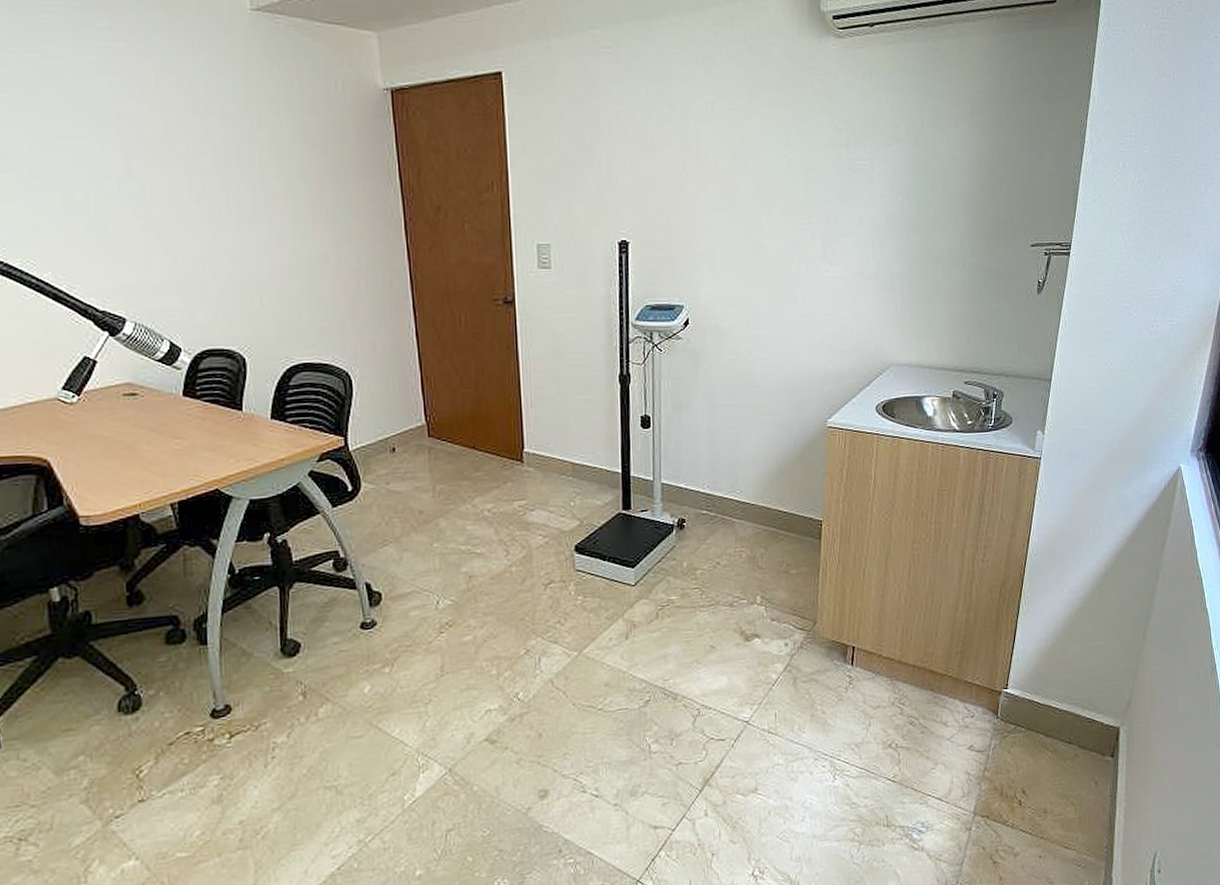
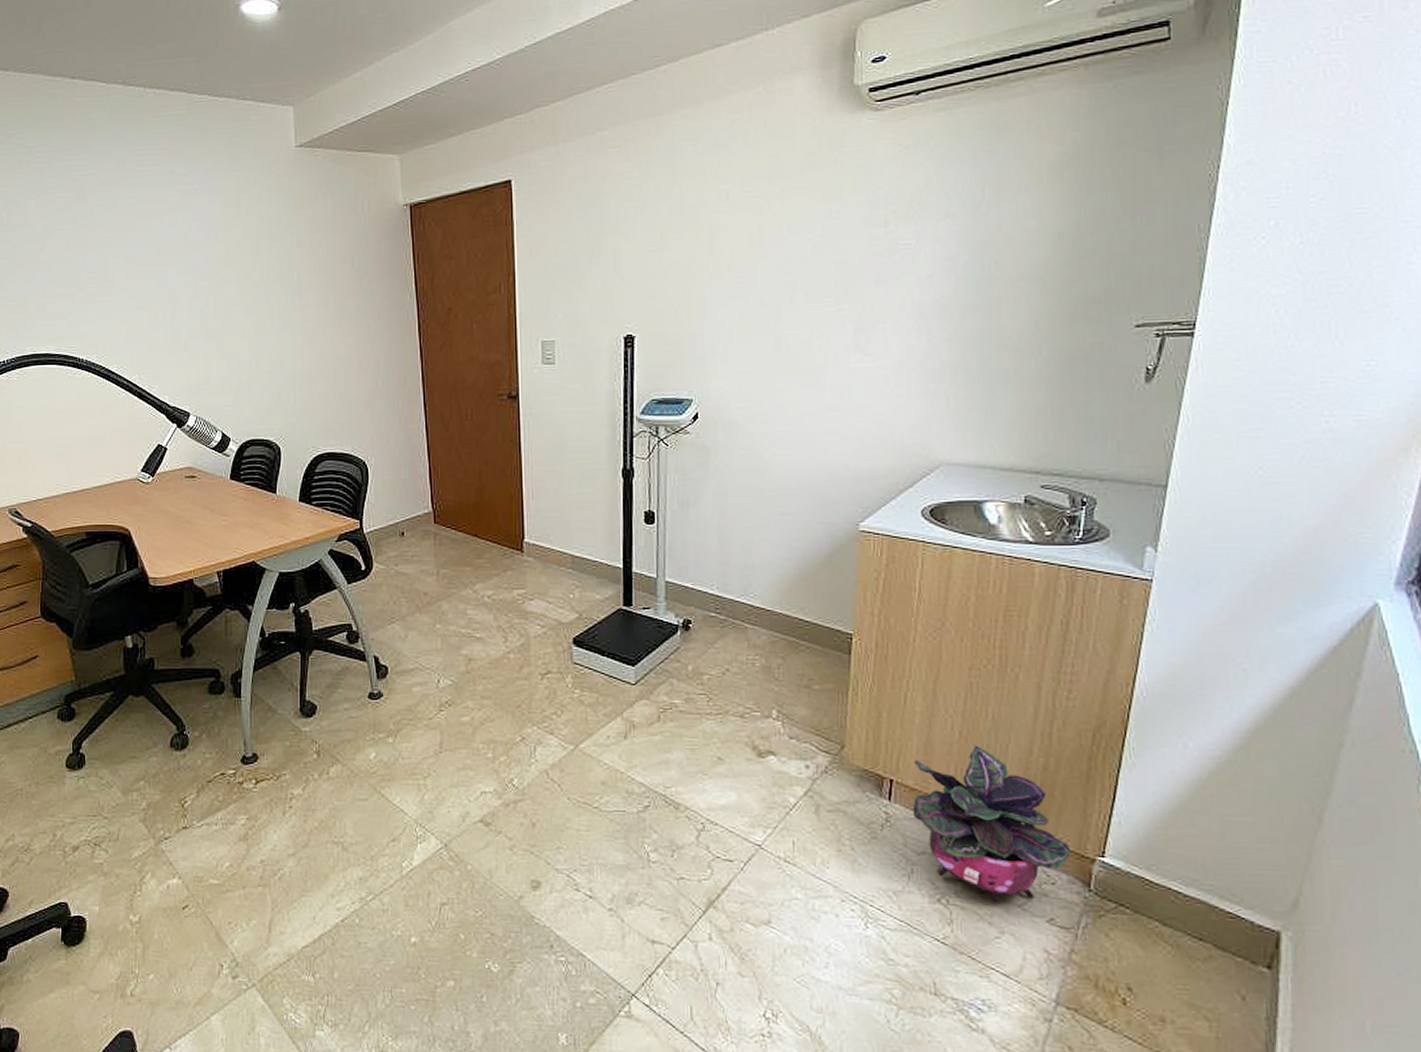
potted plant: none [870,608,984,740] -> present [912,745,1071,903]

